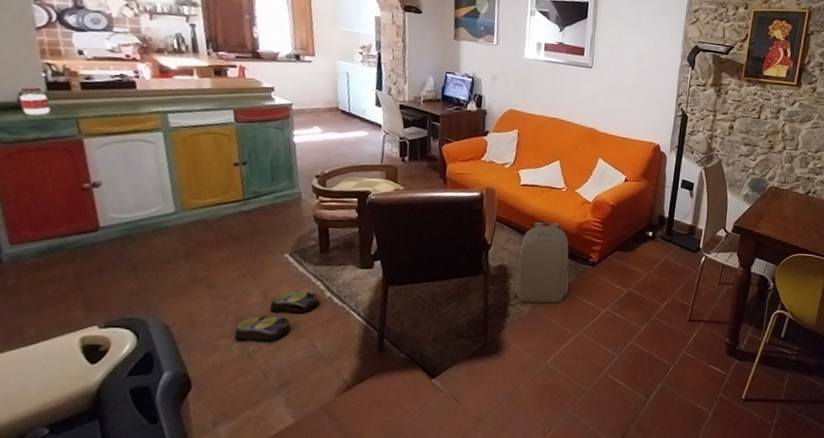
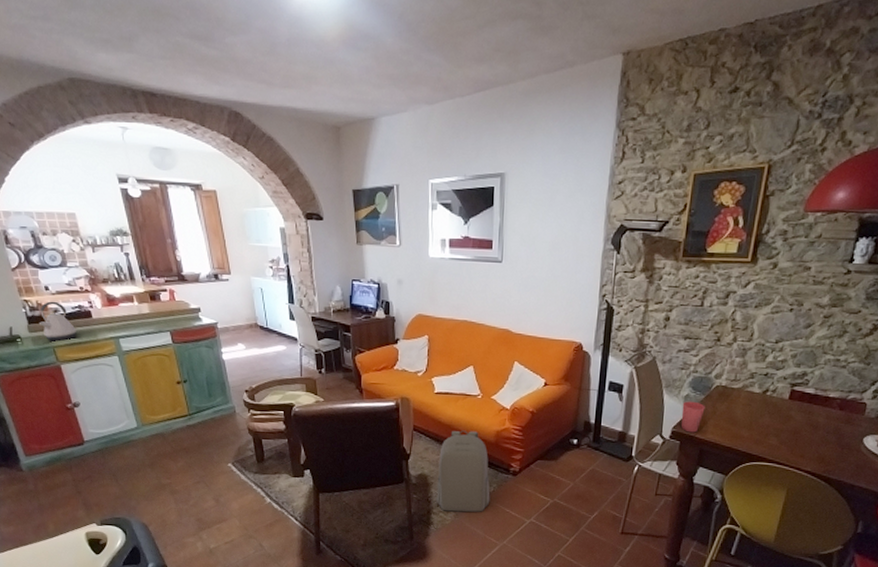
jar: present [19,86,51,116] -> none [10,321,34,346]
kettle: none [63,66,114,113] -> present [40,301,78,342]
slippers: present [234,290,320,343] -> none [197,496,262,542]
cup: none [741,199,761,227] -> present [681,401,705,433]

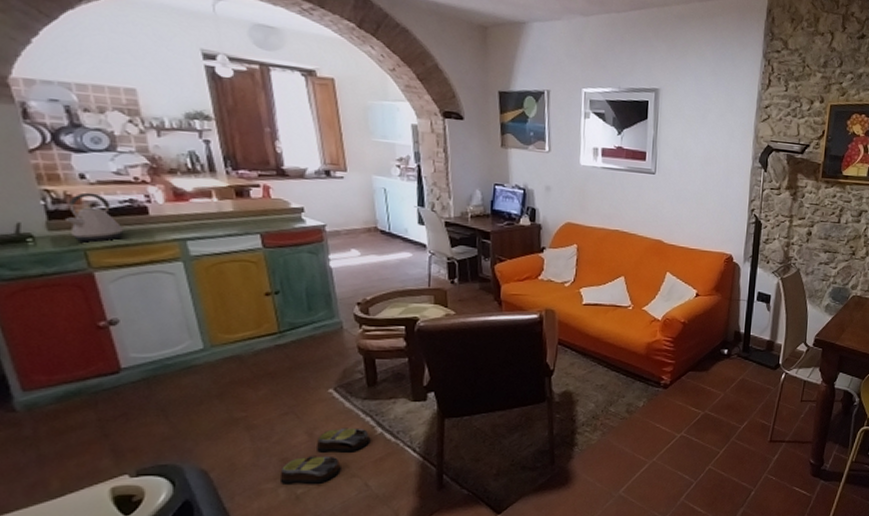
slippers: none [197,496,262,542] -> present [279,427,371,485]
backpack: present [436,430,490,512] -> none [581,343,640,430]
cup: present [681,401,705,433] -> none [823,310,844,340]

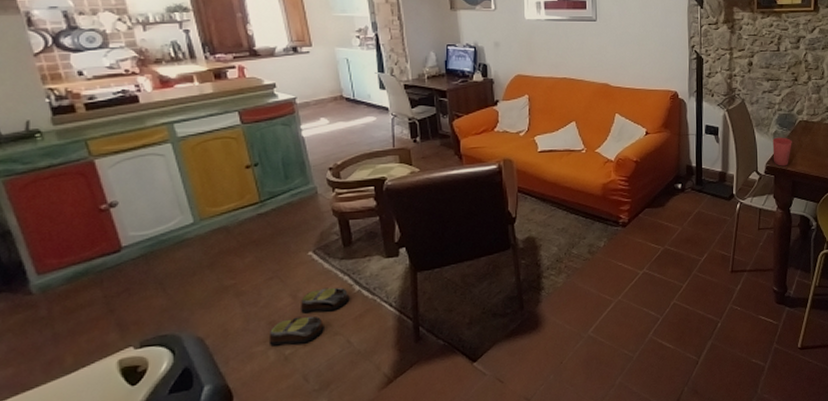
kettle: present [66,192,125,243] -> none [68,87,119,133]
cup: none [823,310,844,340] -> present [772,137,792,167]

